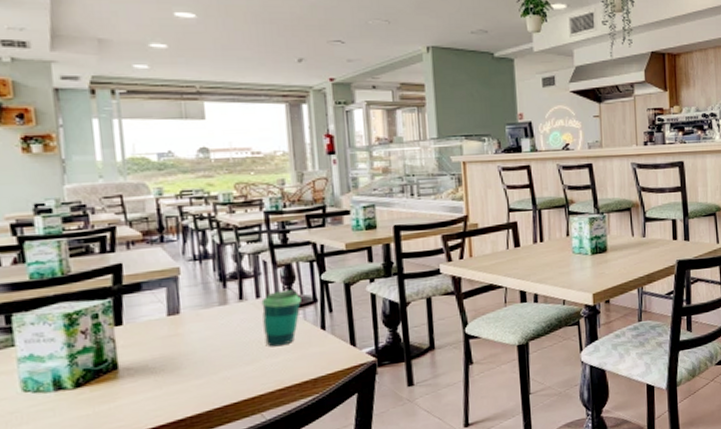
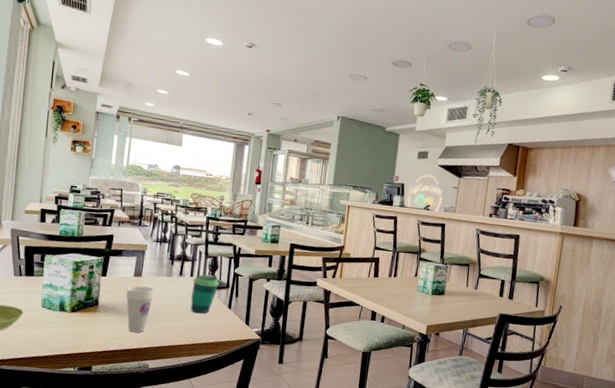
cup: none [159,325,205,396] -> present [126,286,155,333]

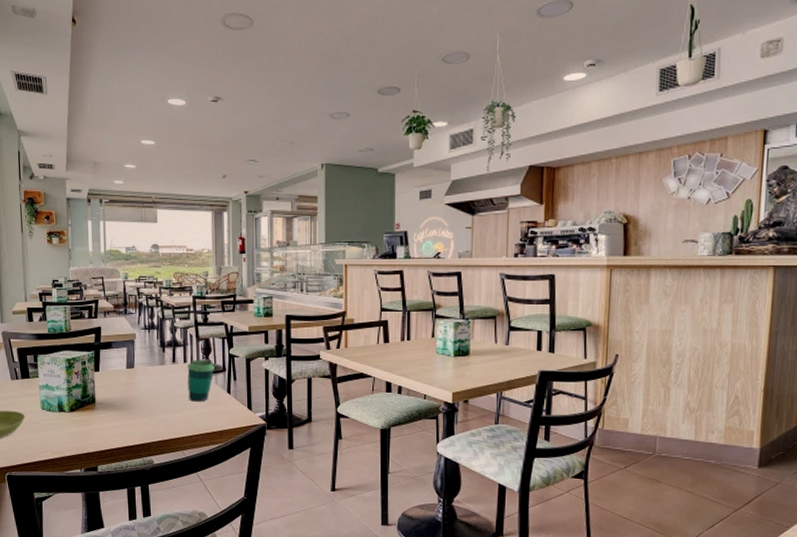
cup: present [126,286,155,333] -> none [121,378,149,428]

